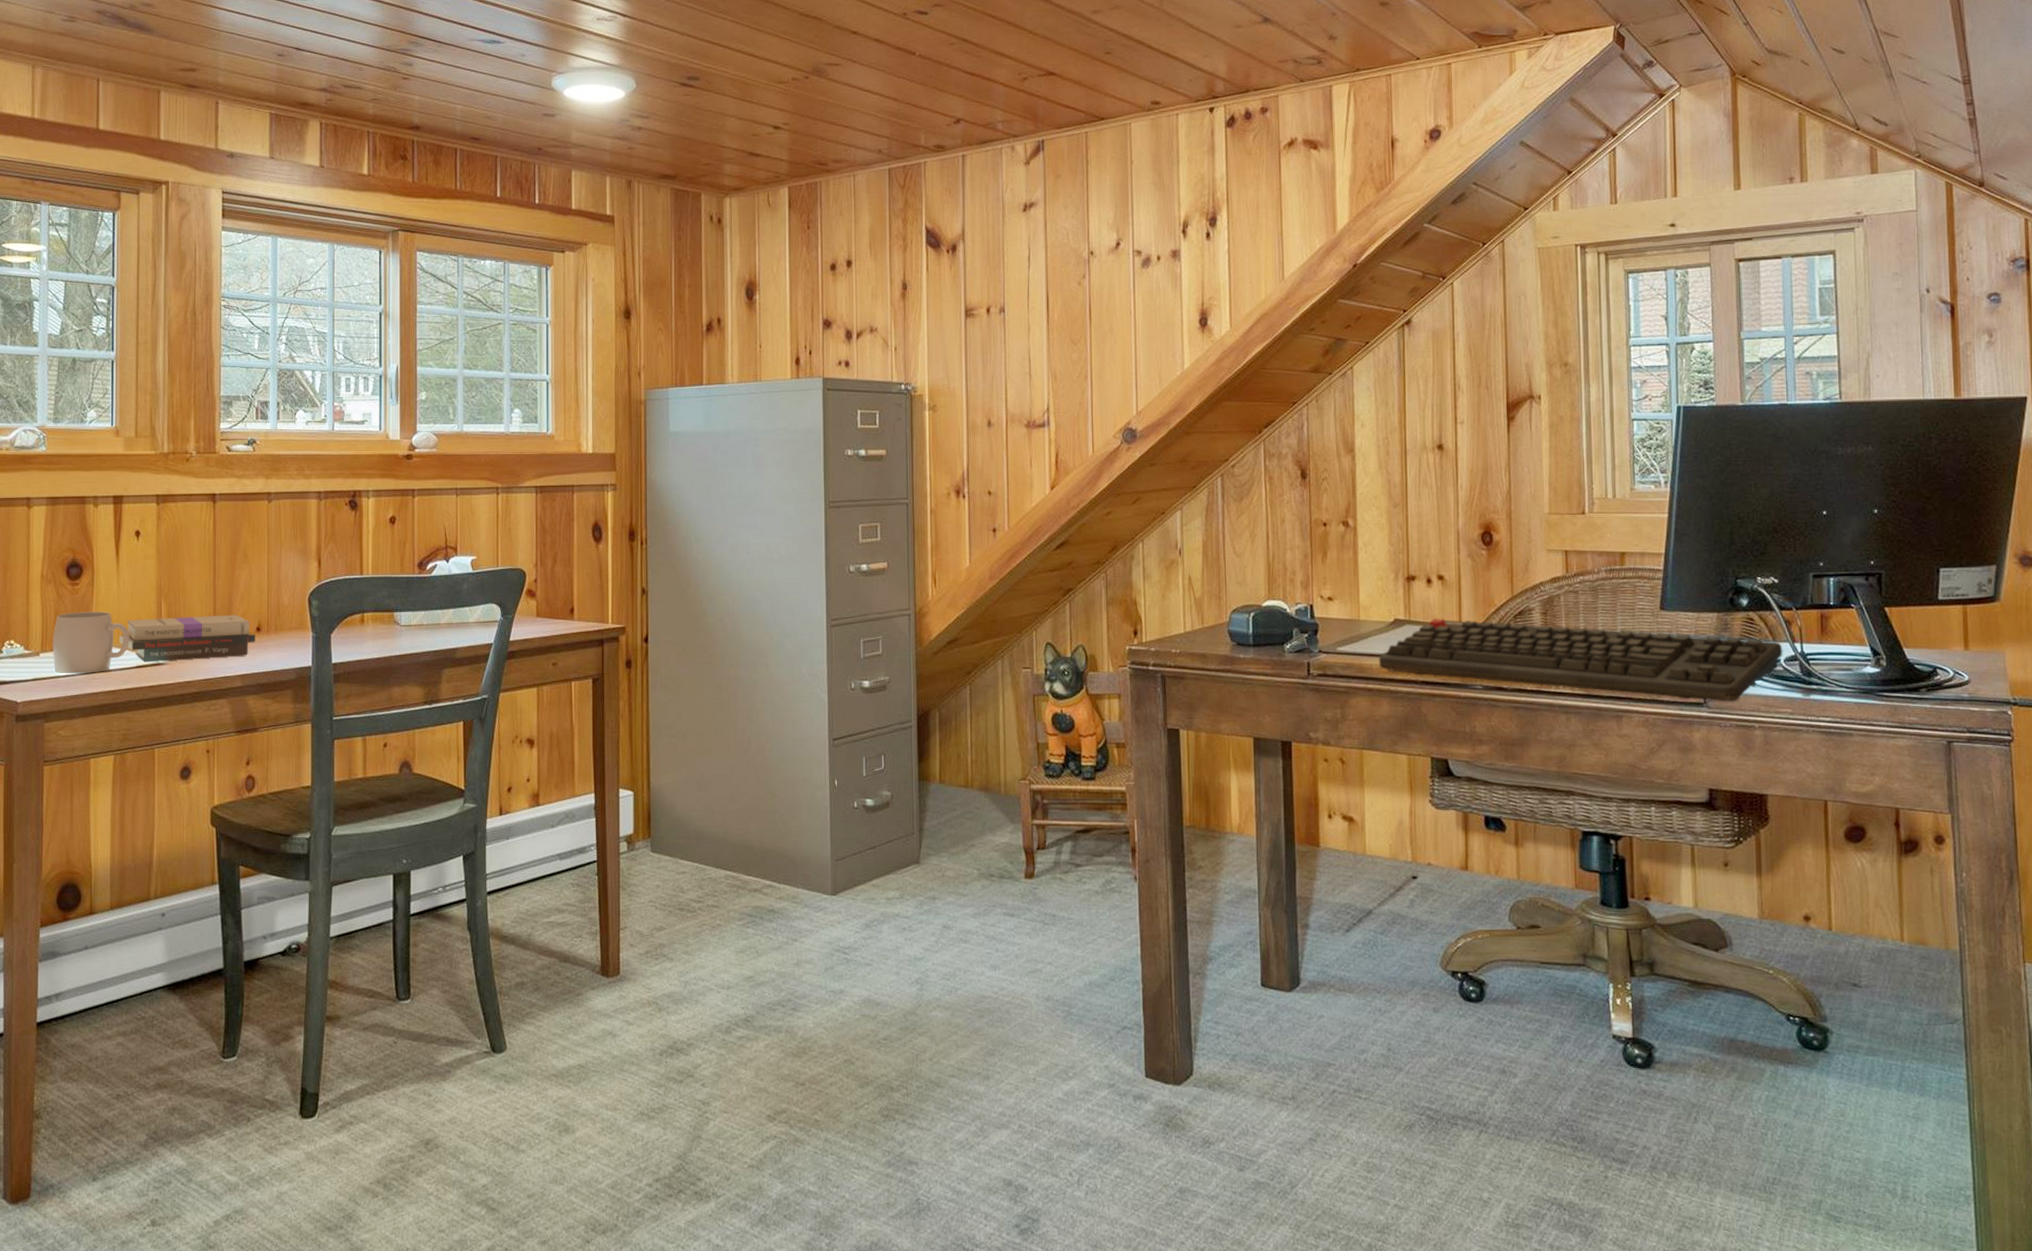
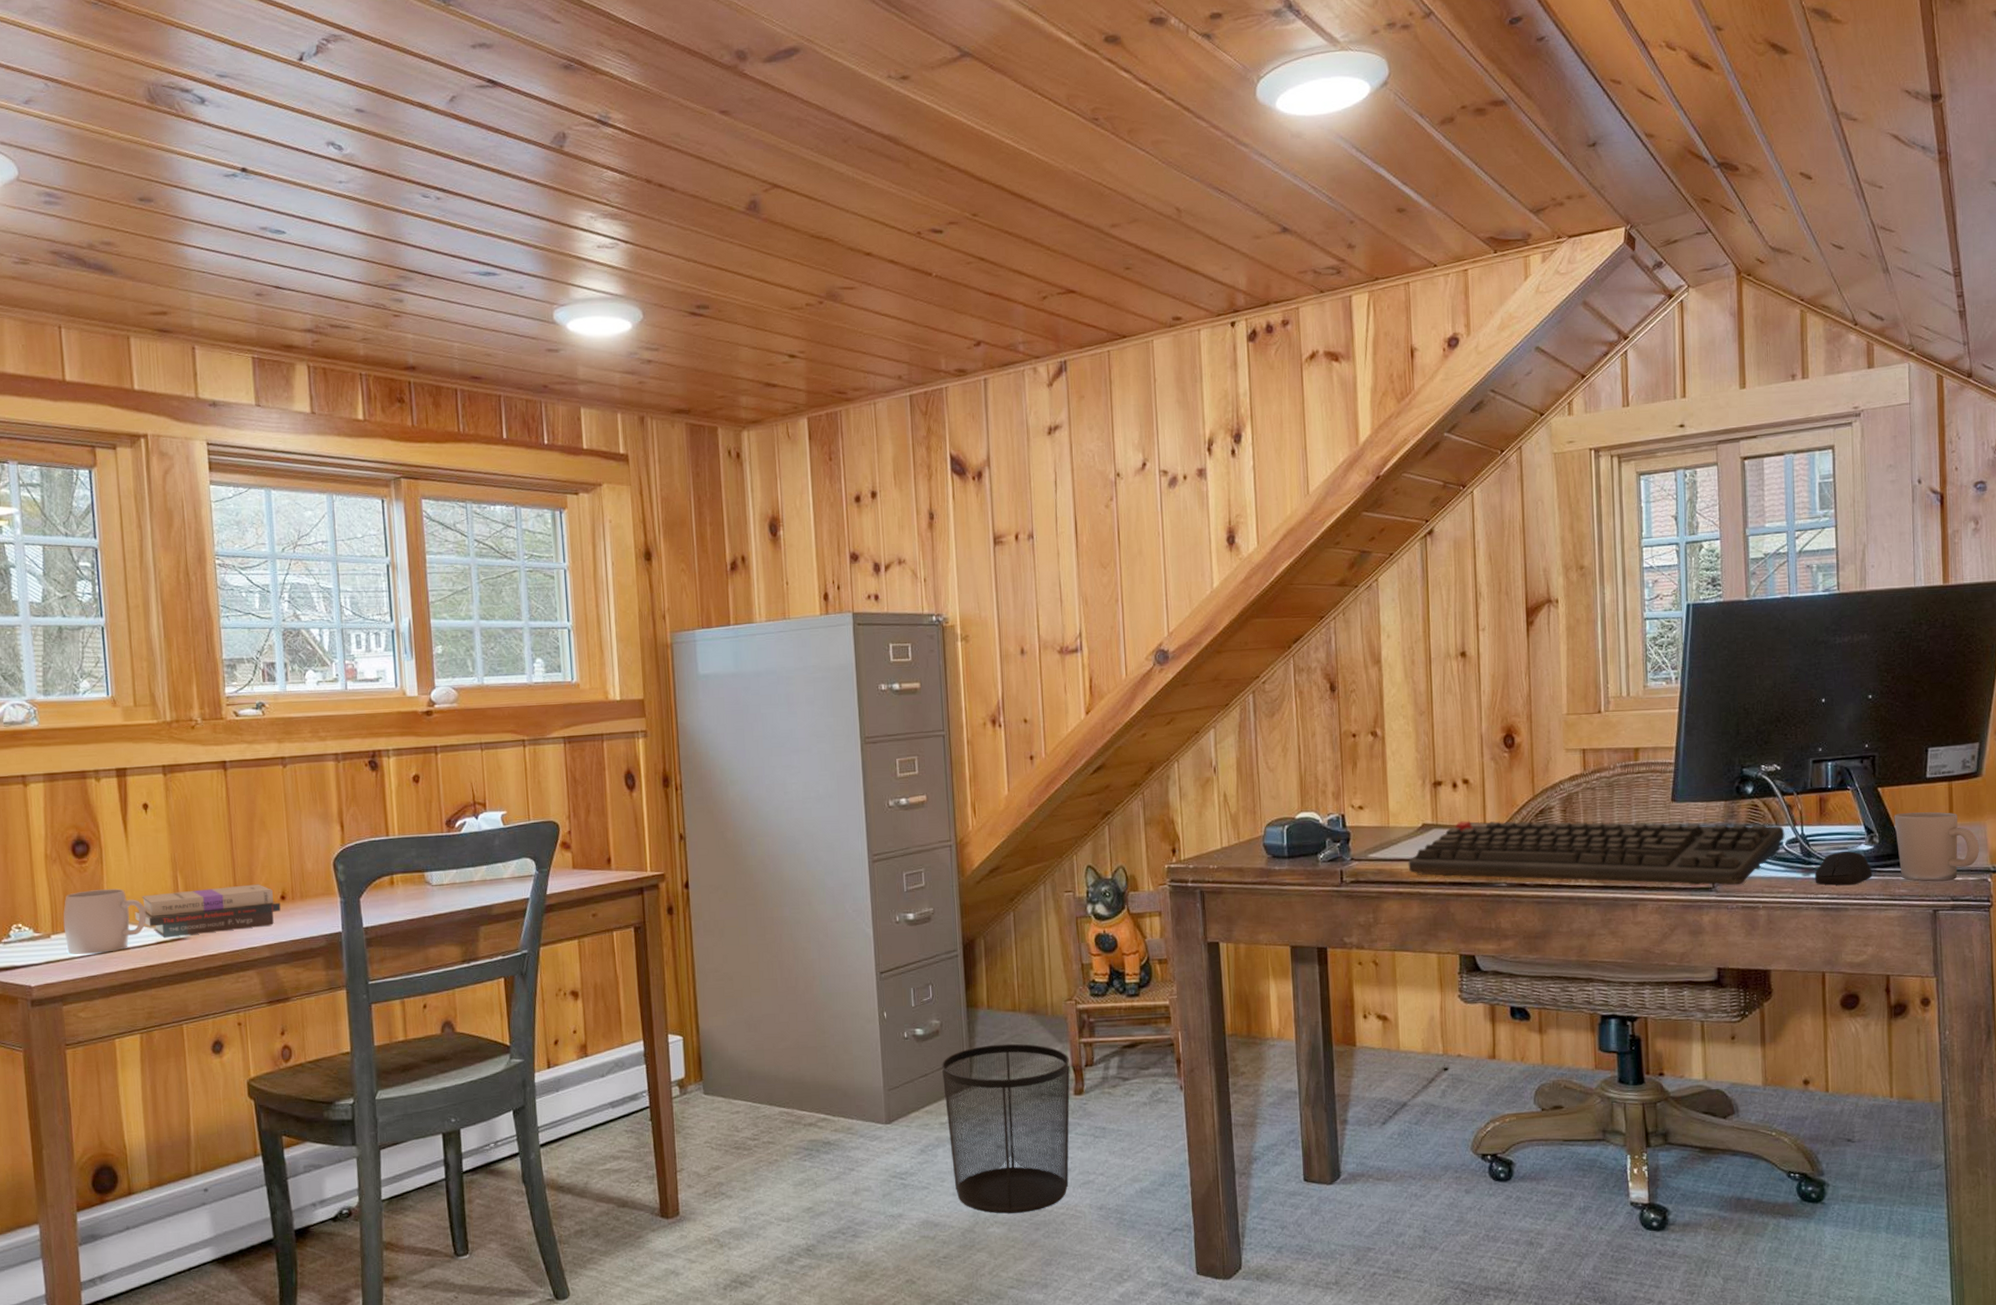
waste bin: none [890,820,1022,998] -> present [941,1043,1070,1214]
computer mouse: none [1816,673,1880,709] -> present [1815,851,1873,886]
mug: none [1903,635,1998,711] -> present [1894,811,1979,882]

